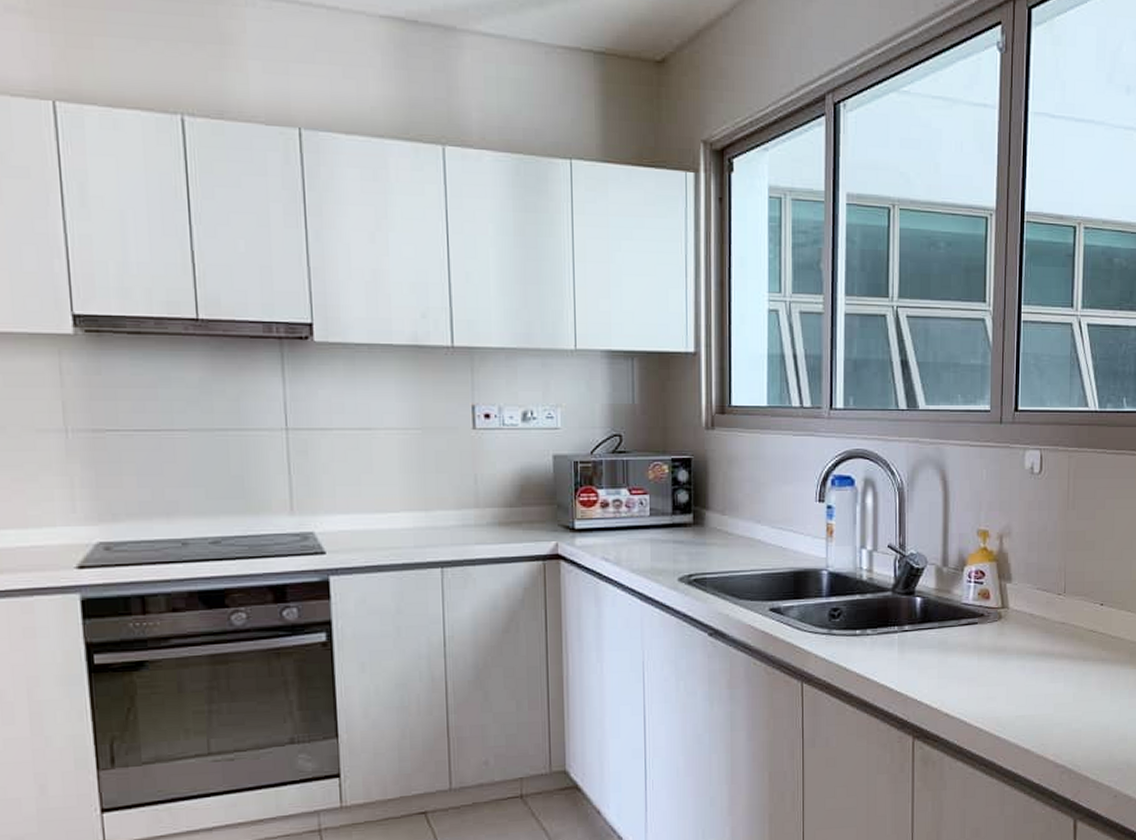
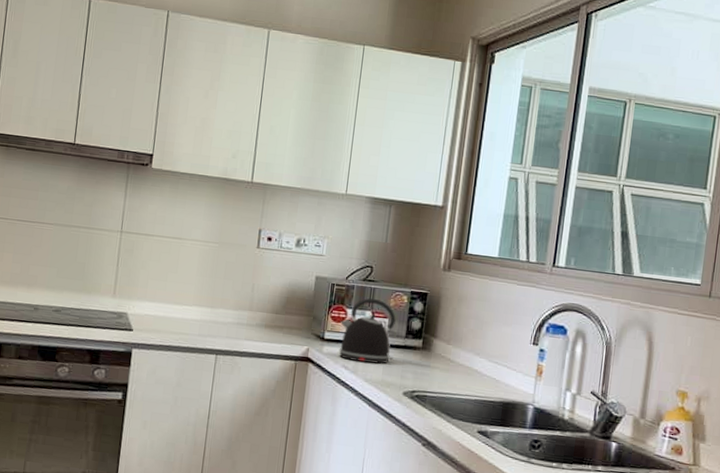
kettle: none [591,472,661,550] -> present [338,298,396,364]

